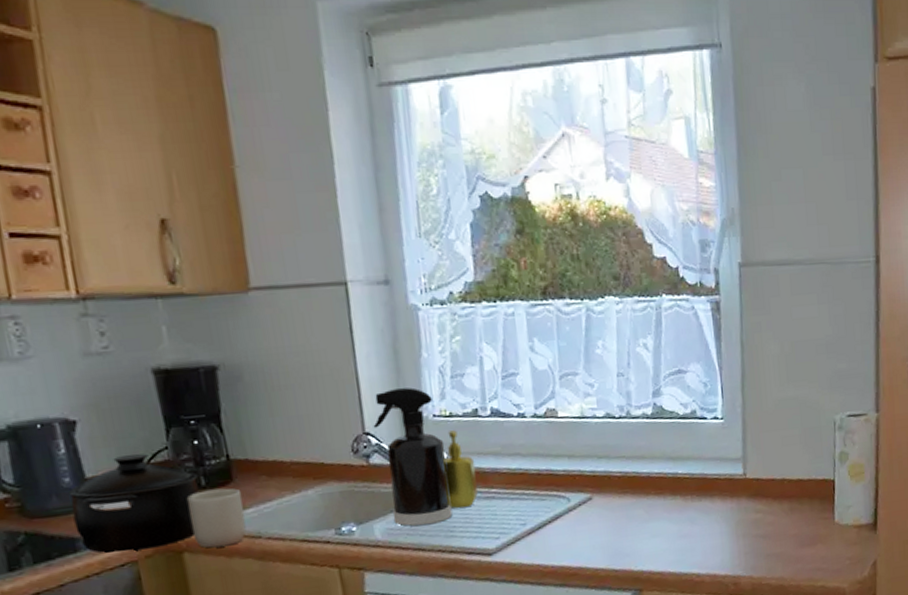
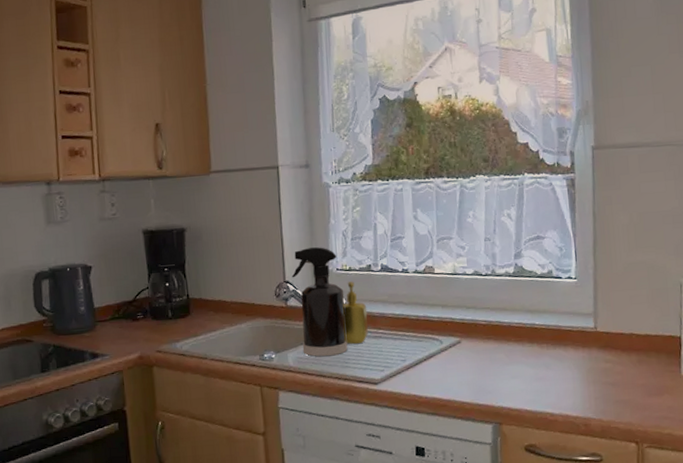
saucepan: present [68,454,199,553] -> none [83,292,167,364]
mug: present [186,488,247,549] -> none [158,319,197,365]

